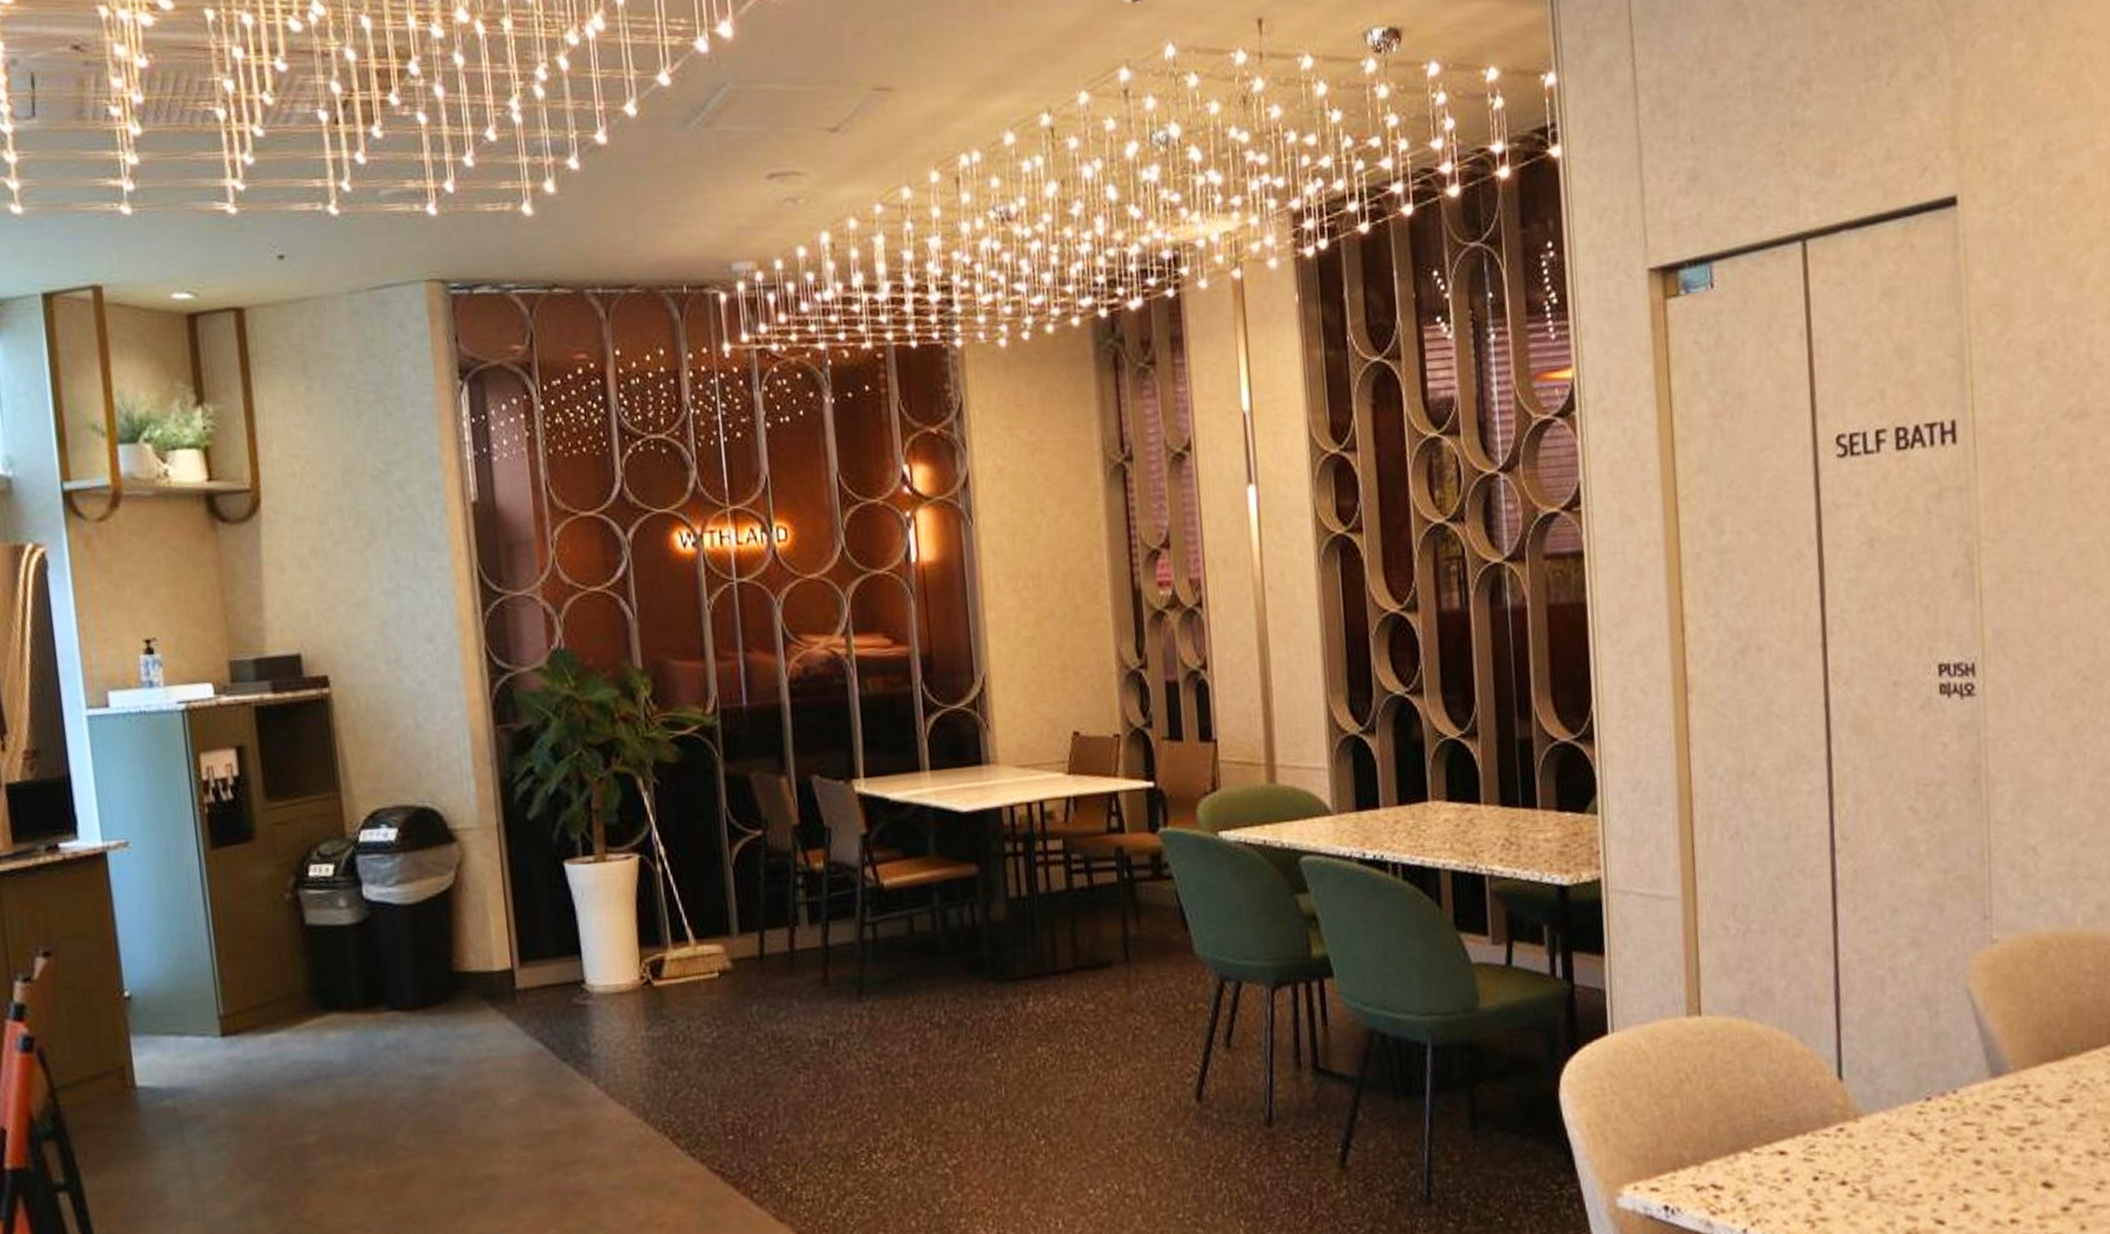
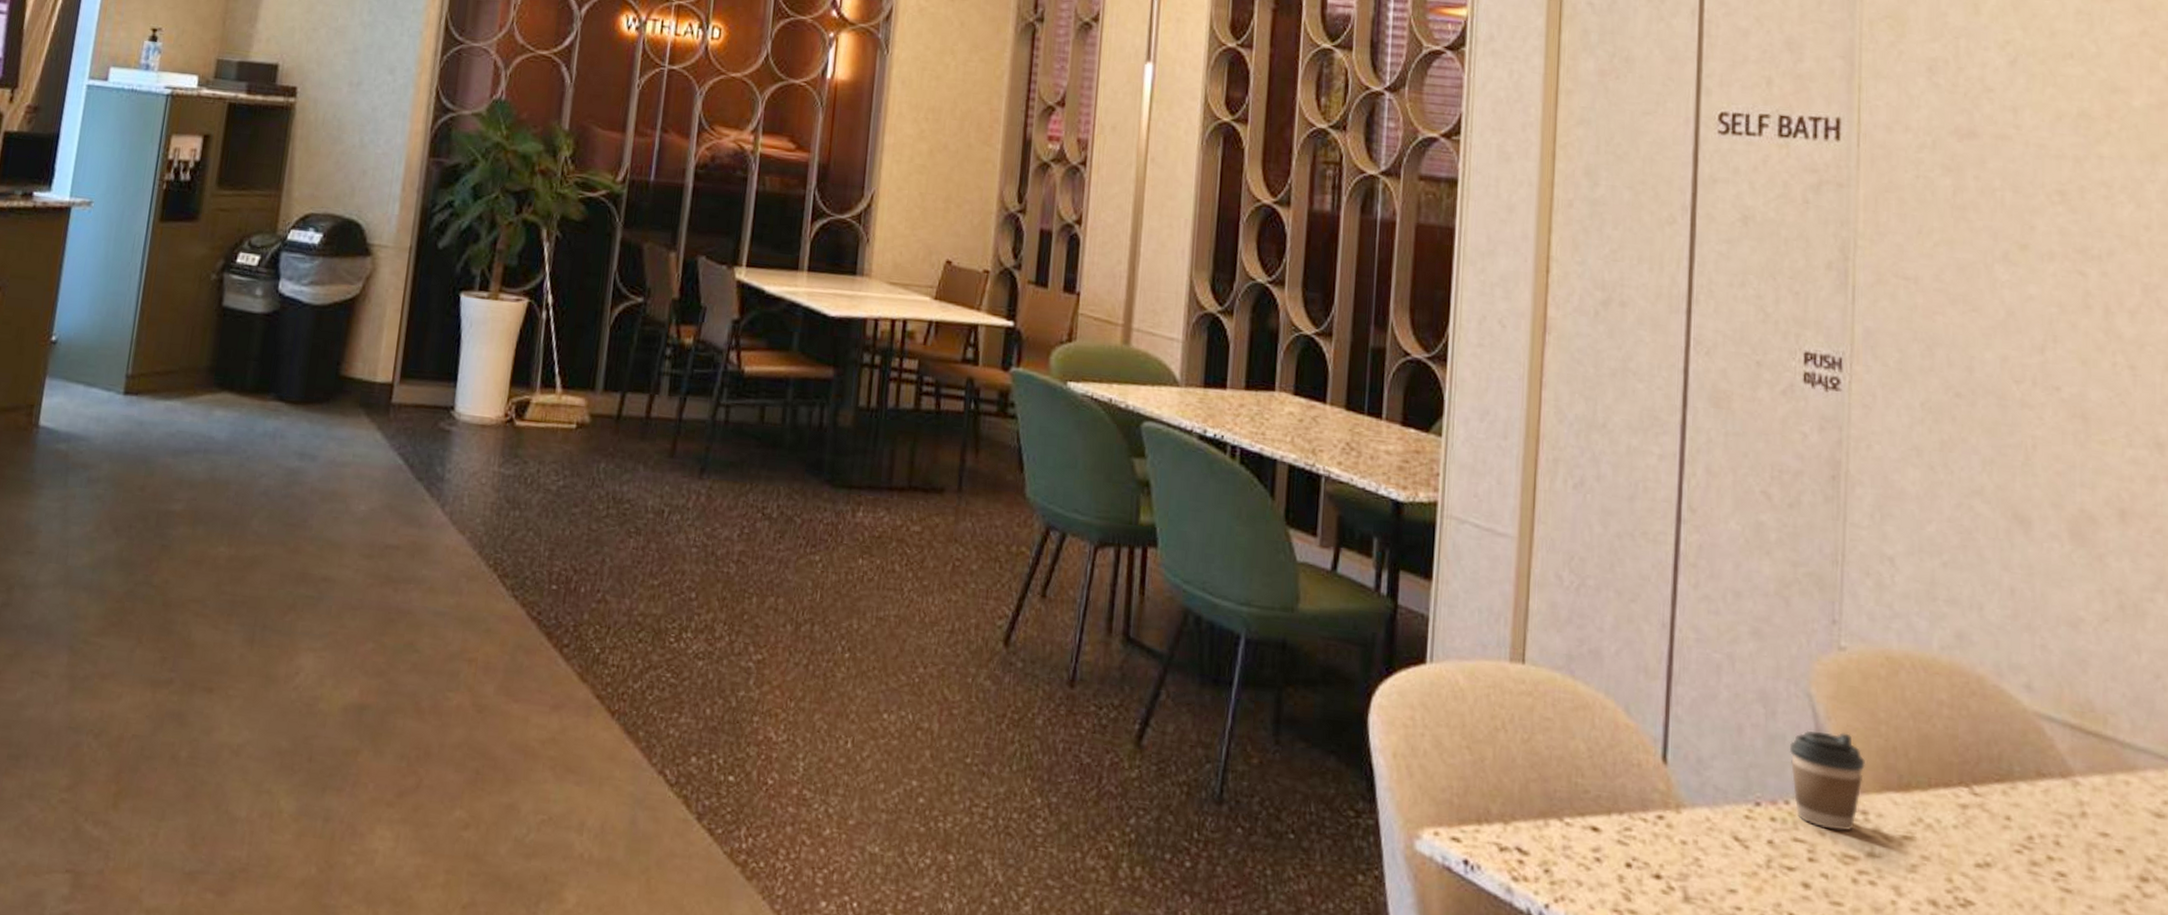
coffee cup: none [1953,1018,2024,1108] -> present [1789,730,1866,831]

